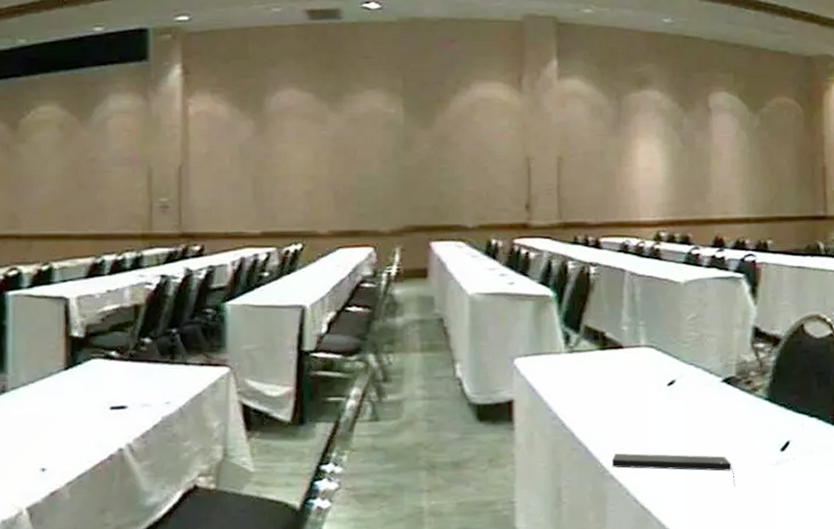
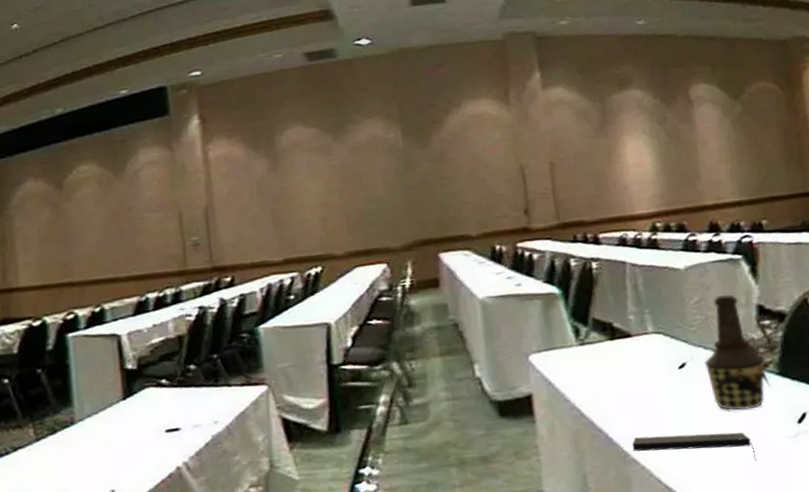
bottle: none [694,314,757,434] -> present [704,295,770,411]

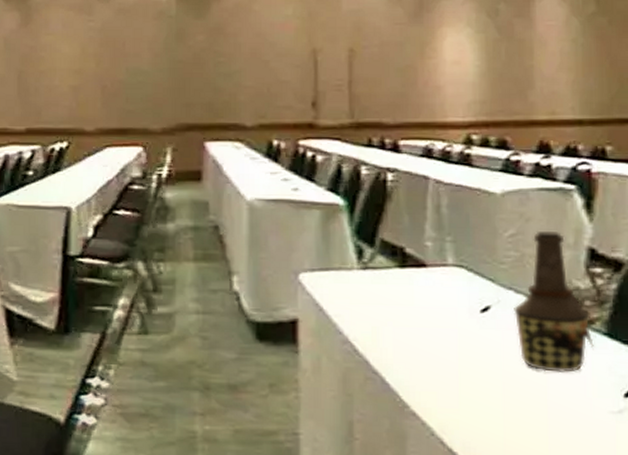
notepad: present [632,432,757,461] -> none [413,387,566,435]

